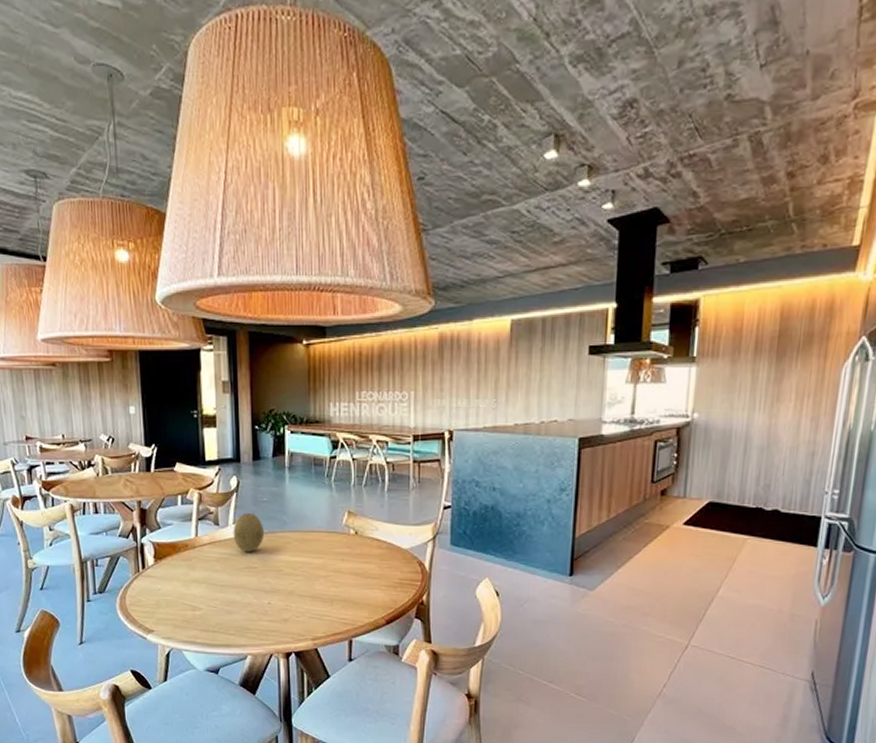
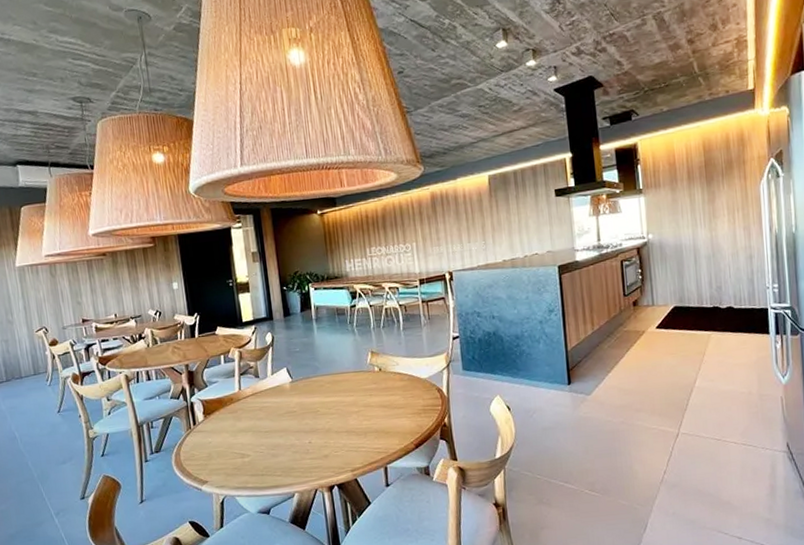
fruit: present [233,512,265,552] -> none [272,363,300,399]

